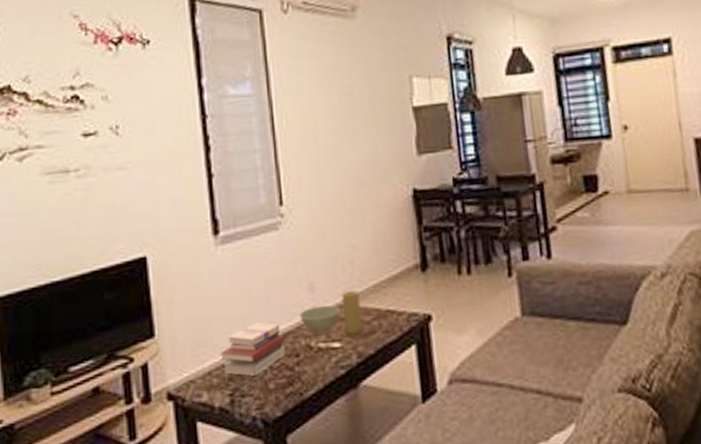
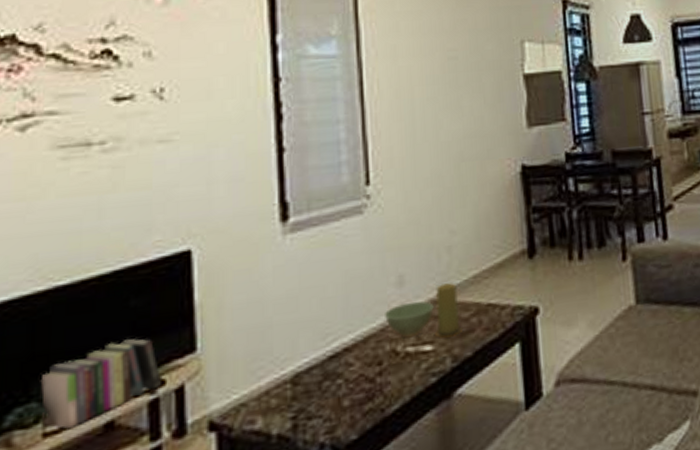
books: none [47,324,132,391] -> present [41,337,163,430]
books: present [220,322,285,376] -> none [282,325,366,393]

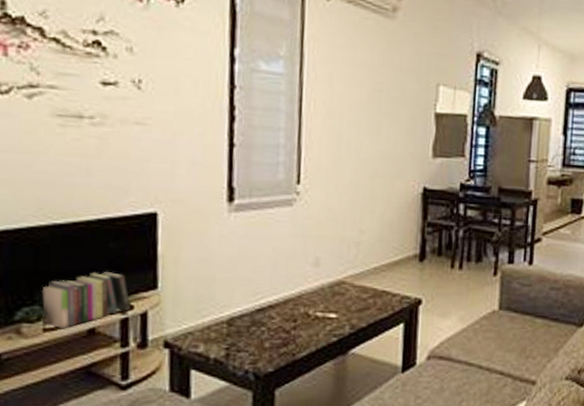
bowl: present [383,301,434,338] -> none [301,279,341,306]
candle: present [435,283,462,338] -> none [339,270,361,310]

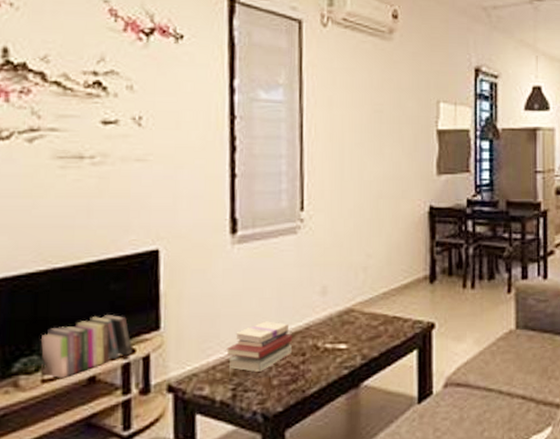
books: none [221,287,286,334] -> present [226,321,293,372]

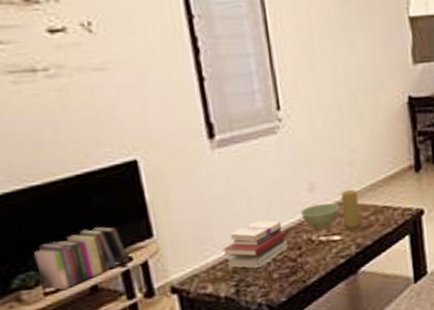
bowl: none [309,308,350,337] -> present [300,203,340,231]
candle: none [349,296,371,340] -> present [341,189,363,231]

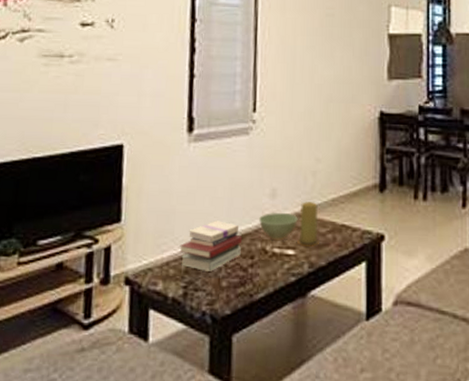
books: present [34,226,131,291] -> none [18,203,97,263]

